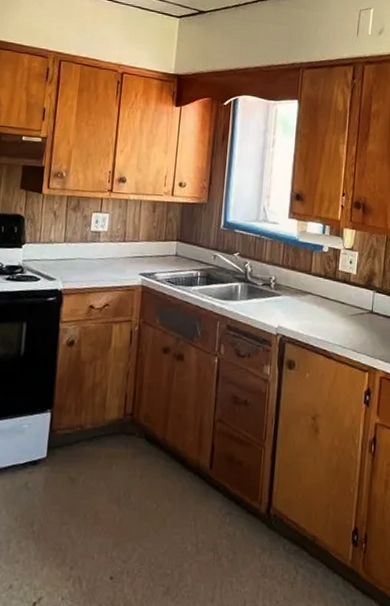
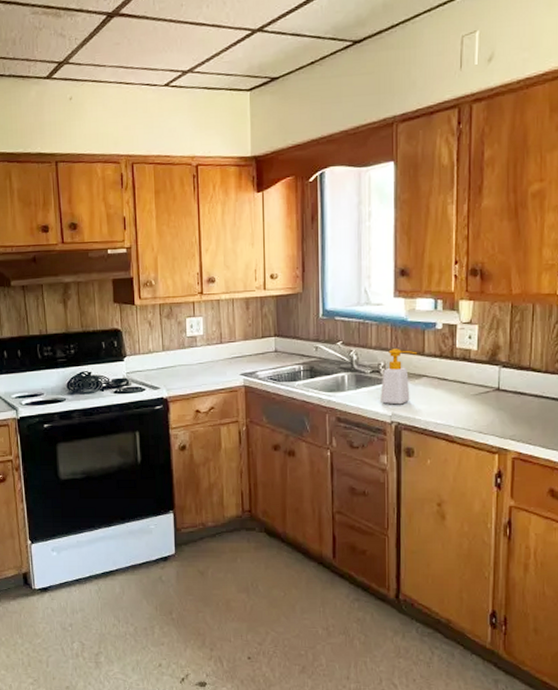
soap bottle: none [269,265,305,318] -> present [381,349,417,405]

